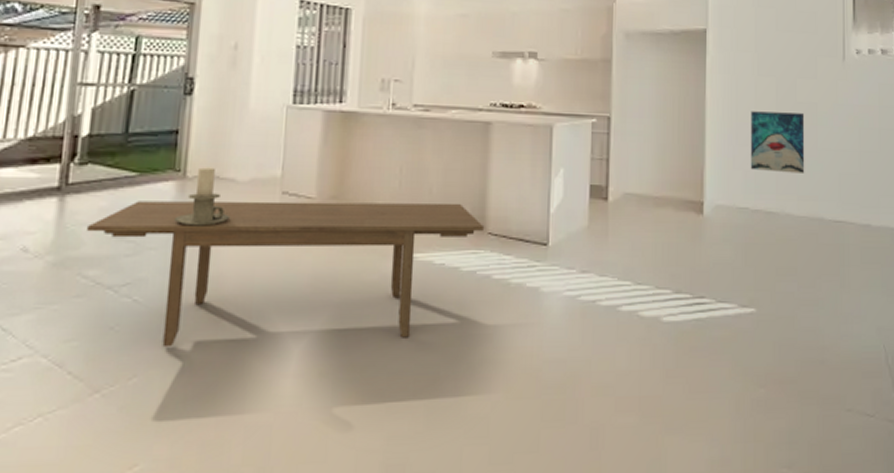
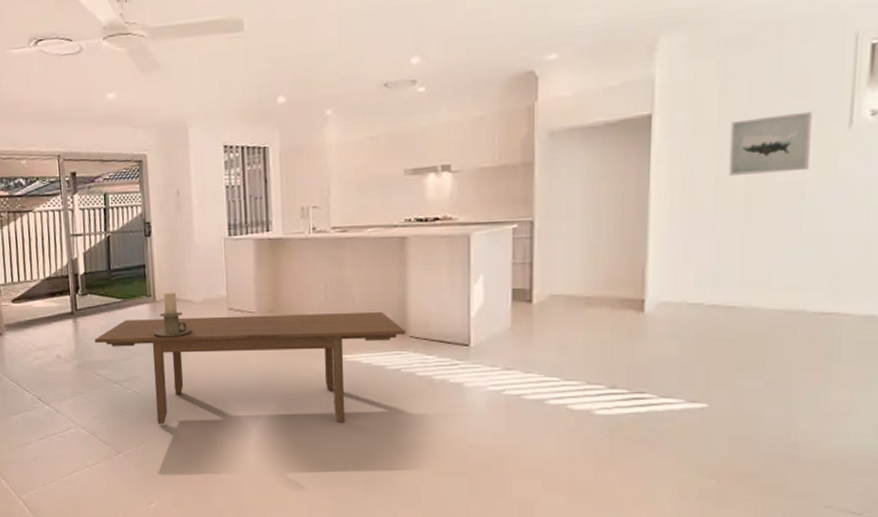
wall art: present [750,111,805,173] -> none [706,195,786,264]
wall art: none [764,44,819,94] -> present [728,111,812,176]

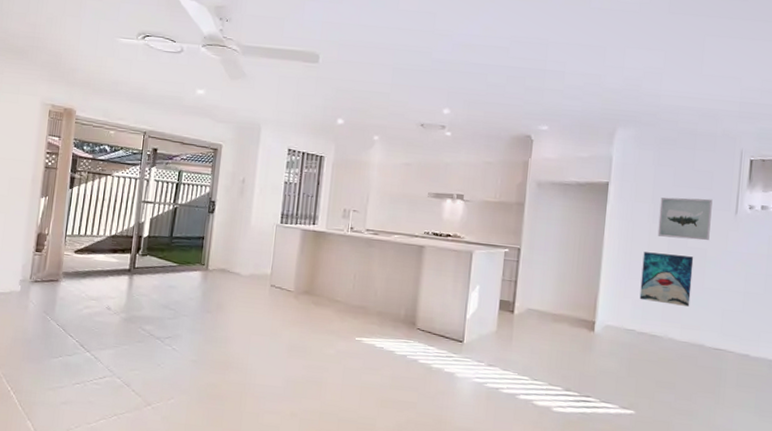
dining table: present [94,311,407,425] -> none [145,283,415,397]
candle holder: present [152,292,192,337] -> none [200,263,236,304]
wall art: none [706,195,786,264] -> present [639,252,694,307]

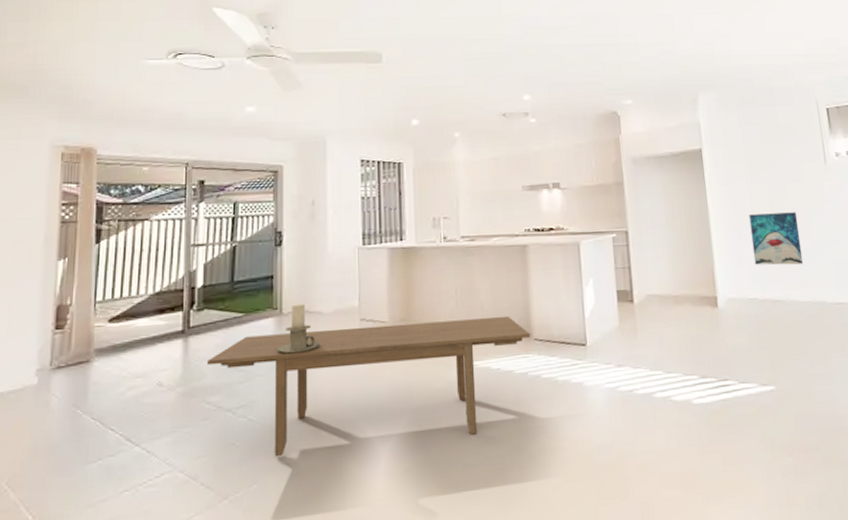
dining table: none [145,283,415,397] -> present [206,315,531,457]
candle holder: none [200,263,236,304] -> present [276,304,321,354]
wall art: present [657,197,713,241] -> none [753,151,807,196]

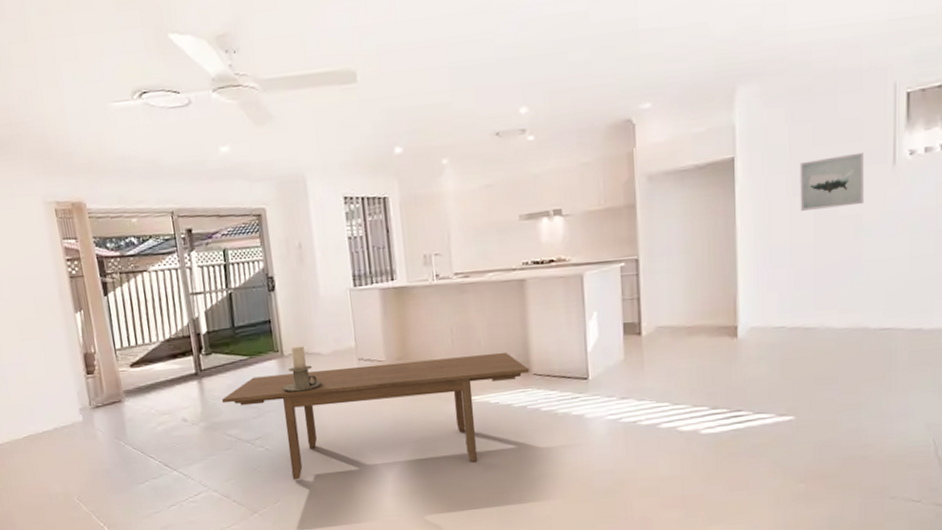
wall art: present [749,212,804,265] -> none [785,227,847,291]
wall art: none [753,151,807,196] -> present [800,152,864,211]

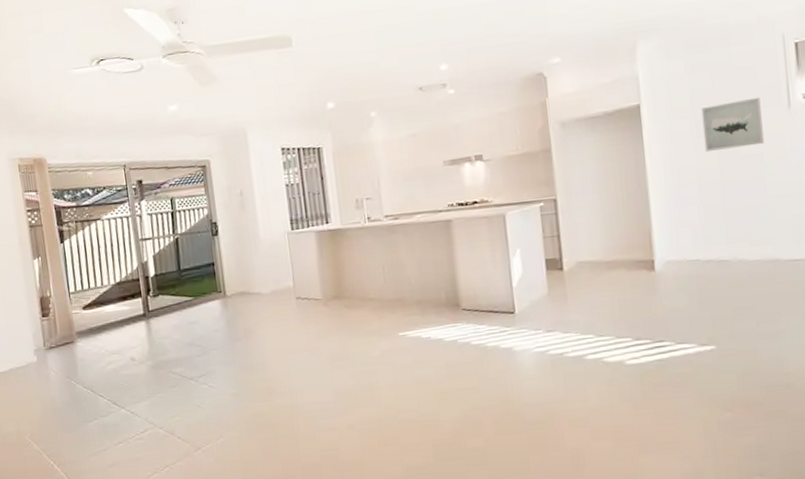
dining table: present [221,352,530,480] -> none [167,288,459,416]
candle holder: present [282,346,323,393] -> none [224,286,263,331]

